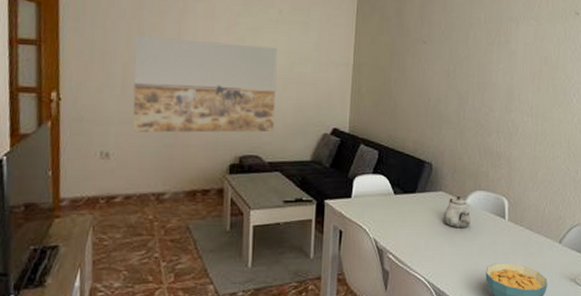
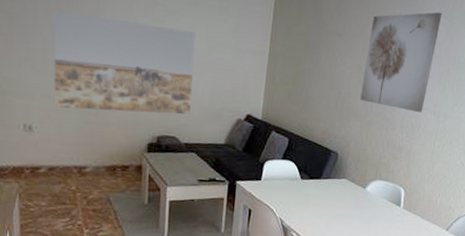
teapot: present [444,196,471,228] -> none [344,184,370,213]
wall art: none [451,13,528,116] -> present [360,12,442,113]

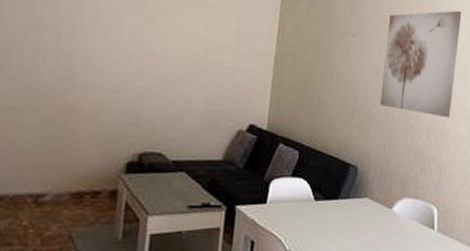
wall art: present [53,10,196,115] -> none [11,9,191,127]

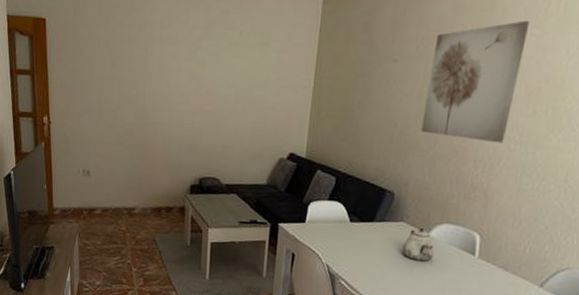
teapot: none [368,204,397,240] -> present [402,228,434,262]

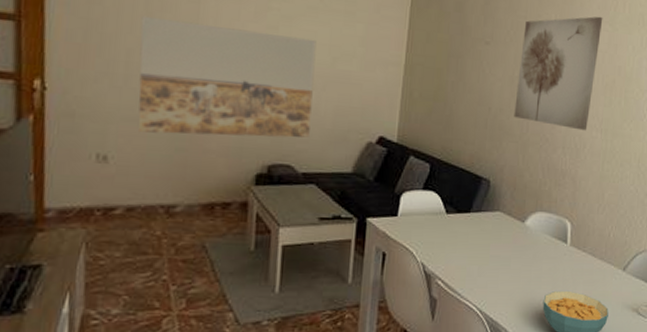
wall art: none [107,63,237,156] -> present [137,15,317,138]
teapot: present [402,228,434,262] -> none [500,217,530,253]

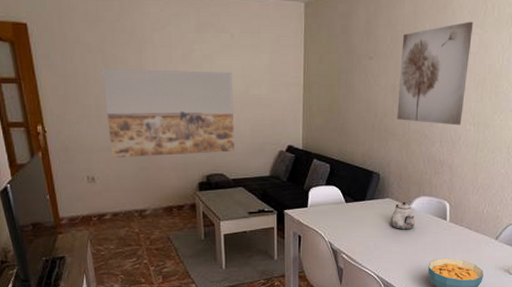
teapot: none [500,217,530,253] -> present [390,202,415,230]

